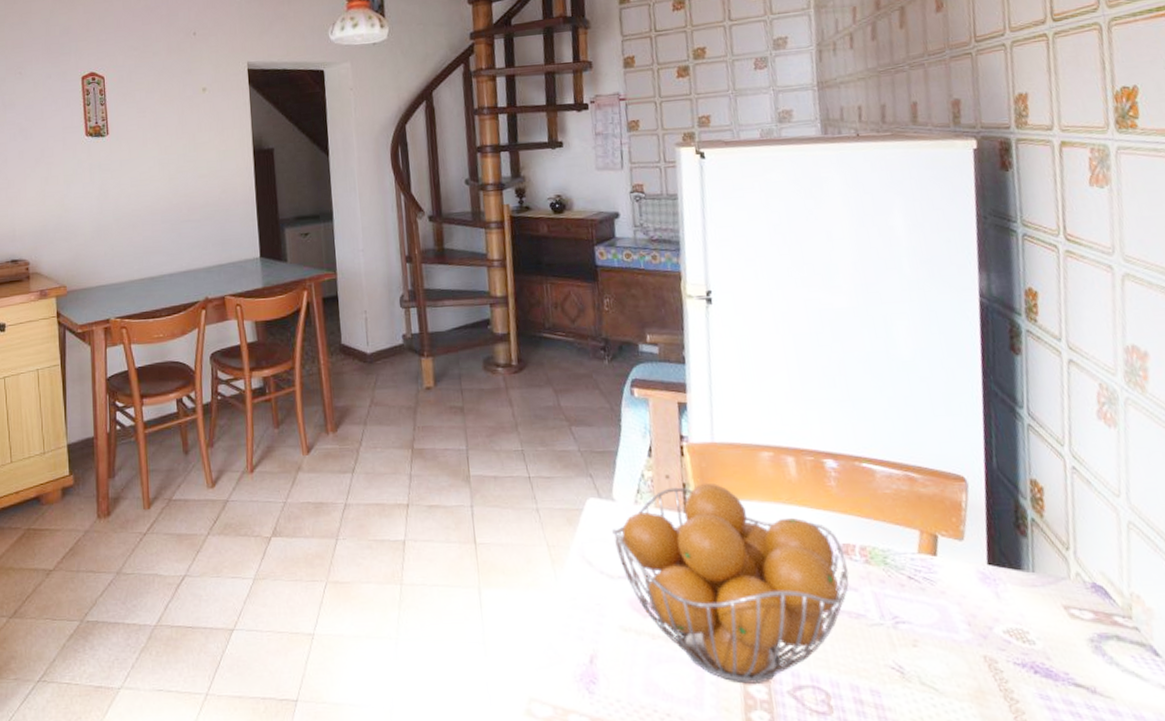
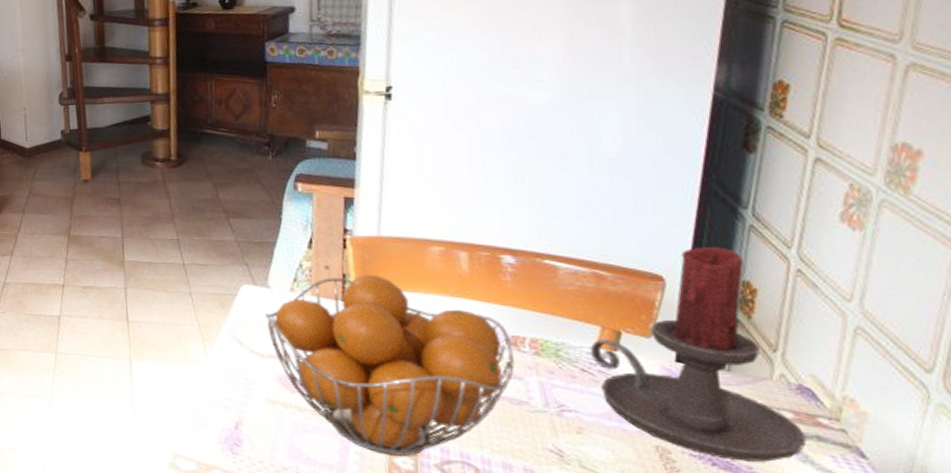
candle holder: none [912,446,1109,667] -> present [589,247,806,462]

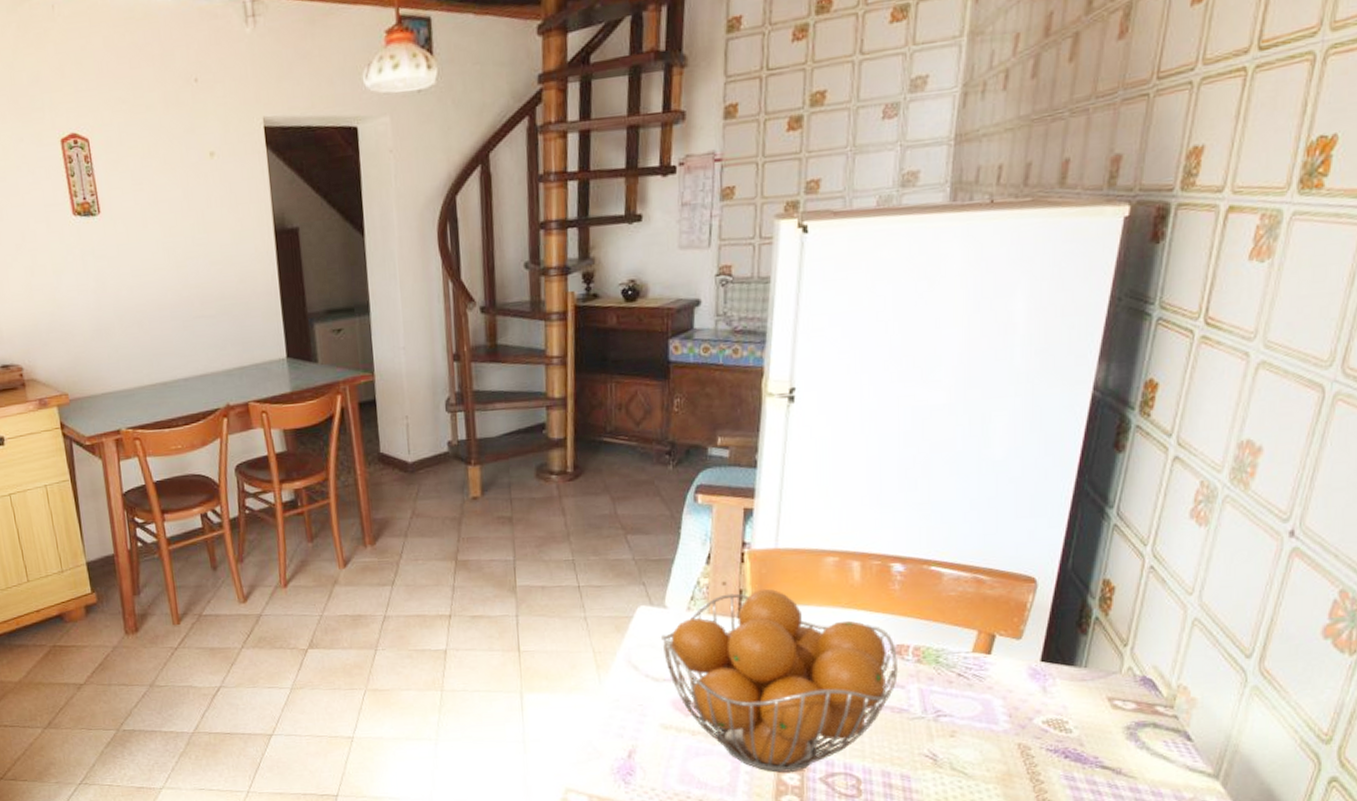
candle holder: present [589,247,806,462] -> none [966,547,1144,752]

